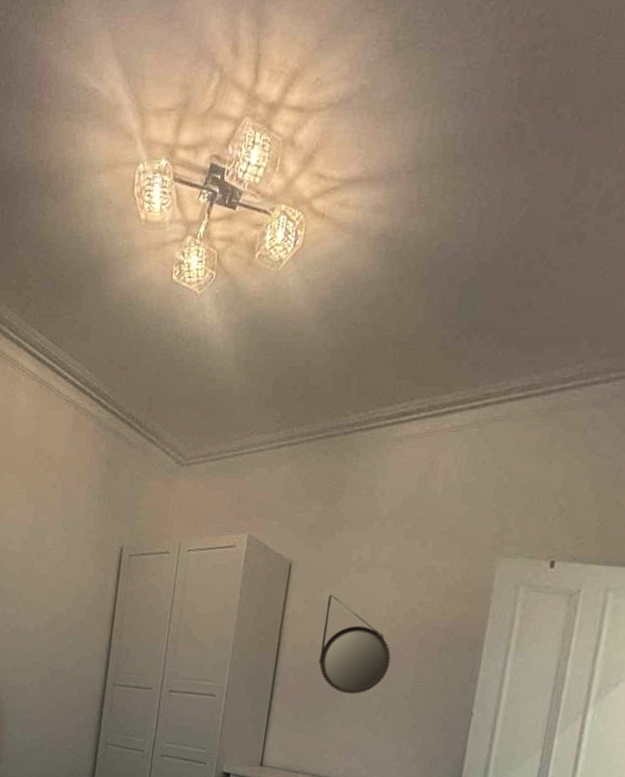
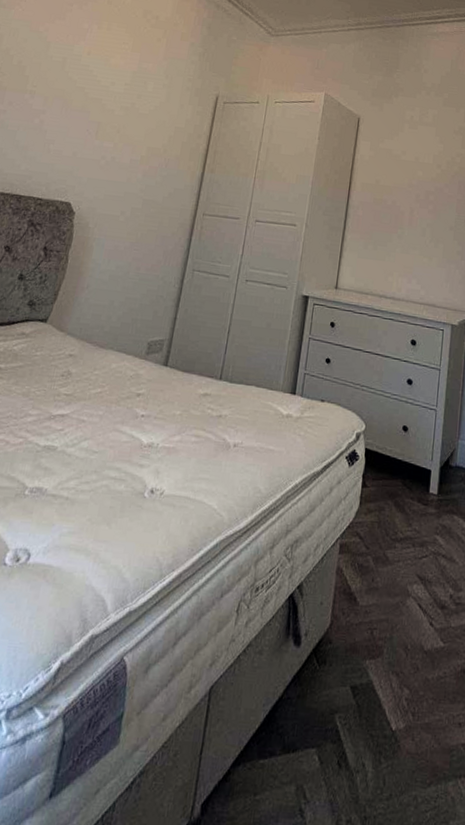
home mirror: present [319,595,391,695] -> none [383,144,439,226]

